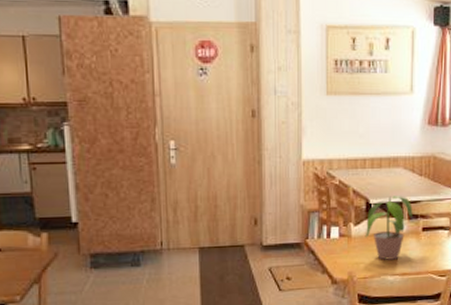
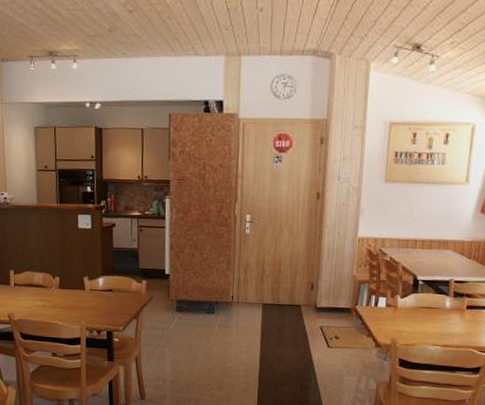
potted plant: present [365,196,413,260] -> none [410,275,459,332]

